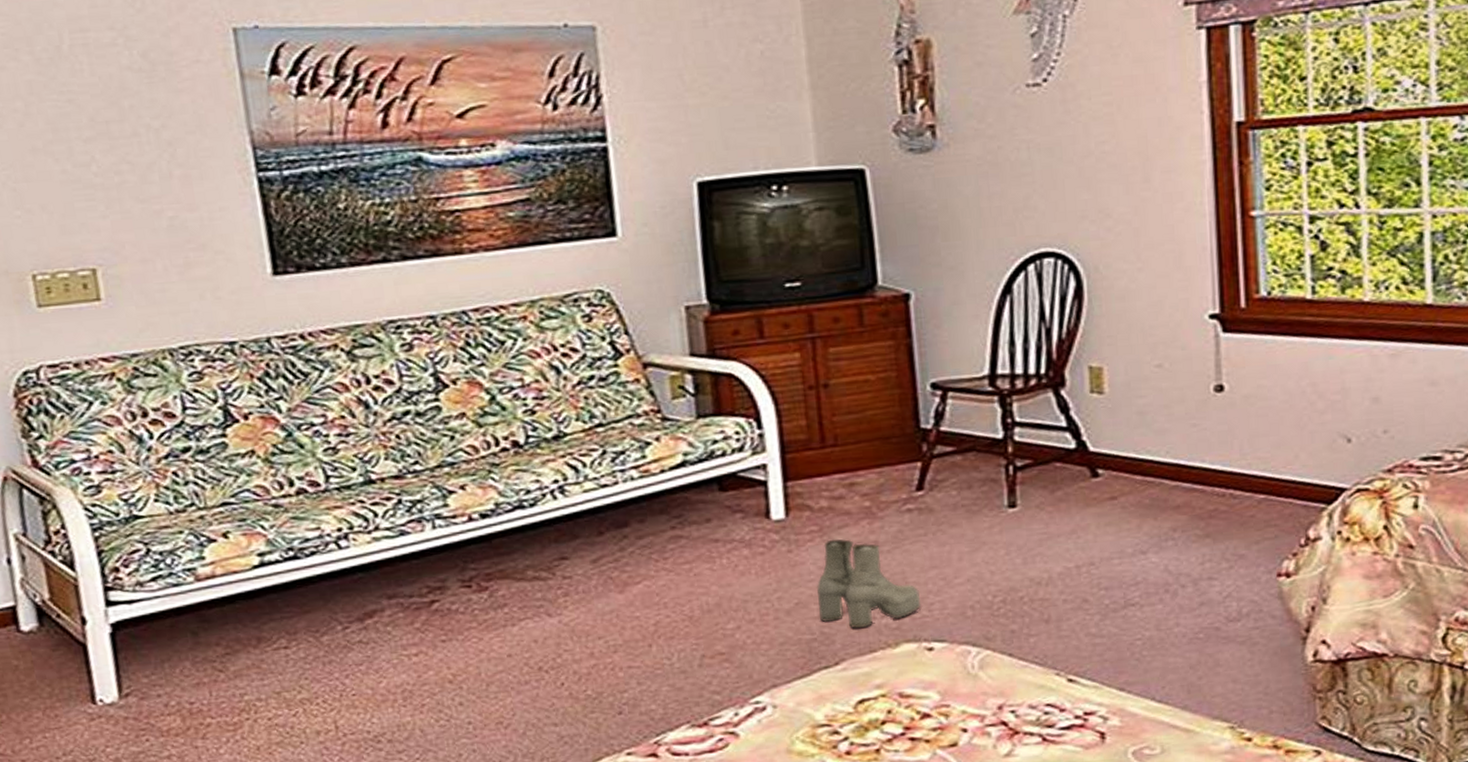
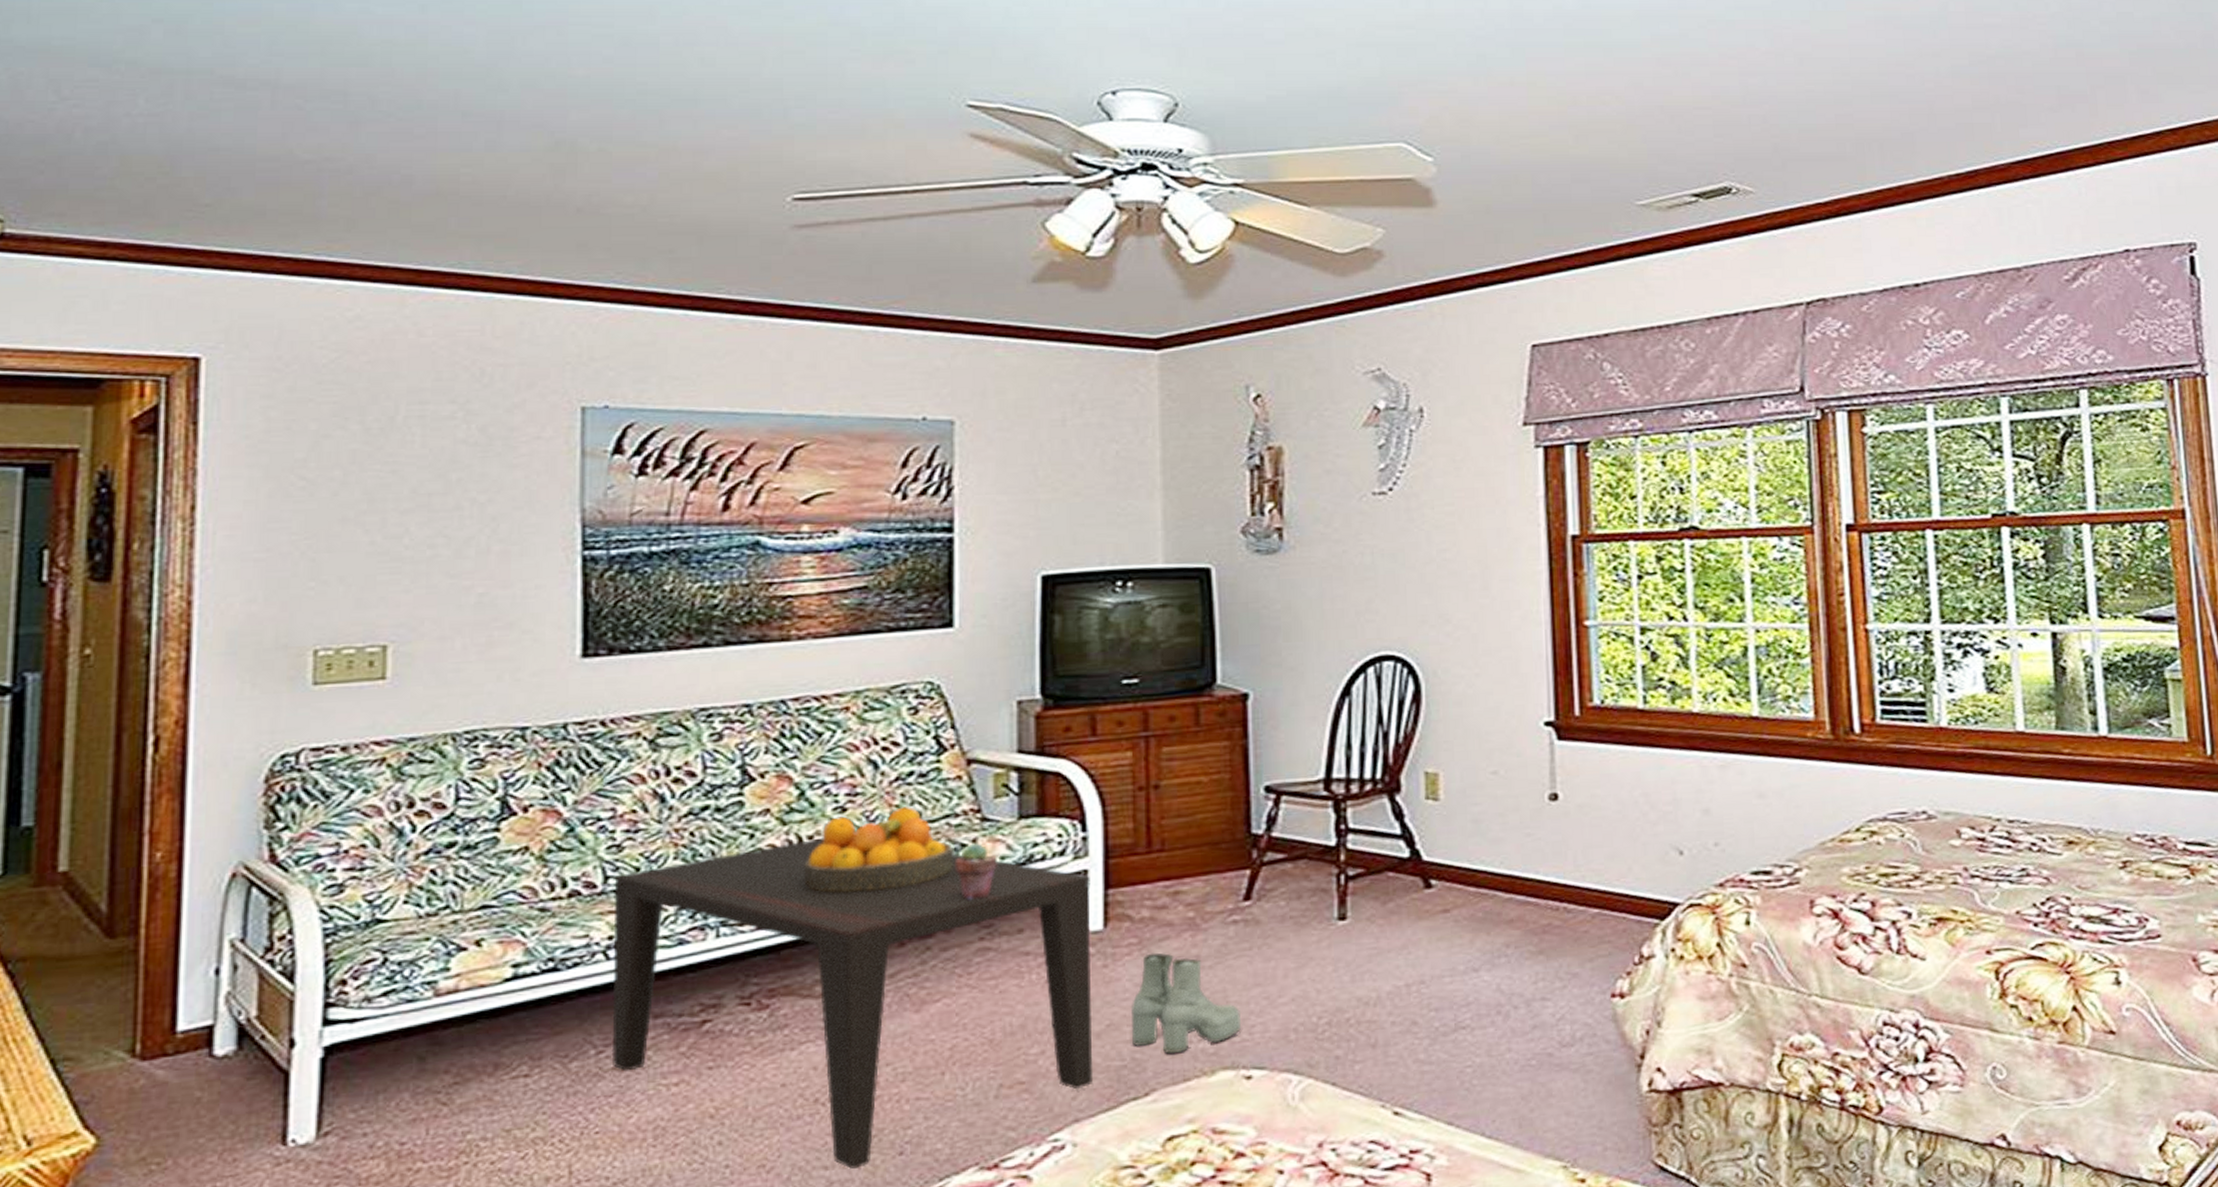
coffee table: none [334,438,786,726] -> present [611,838,1092,1169]
fruit bowl: none [503,407,640,488] -> present [804,805,954,893]
potted succulent: none [642,441,681,493] -> present [956,843,997,900]

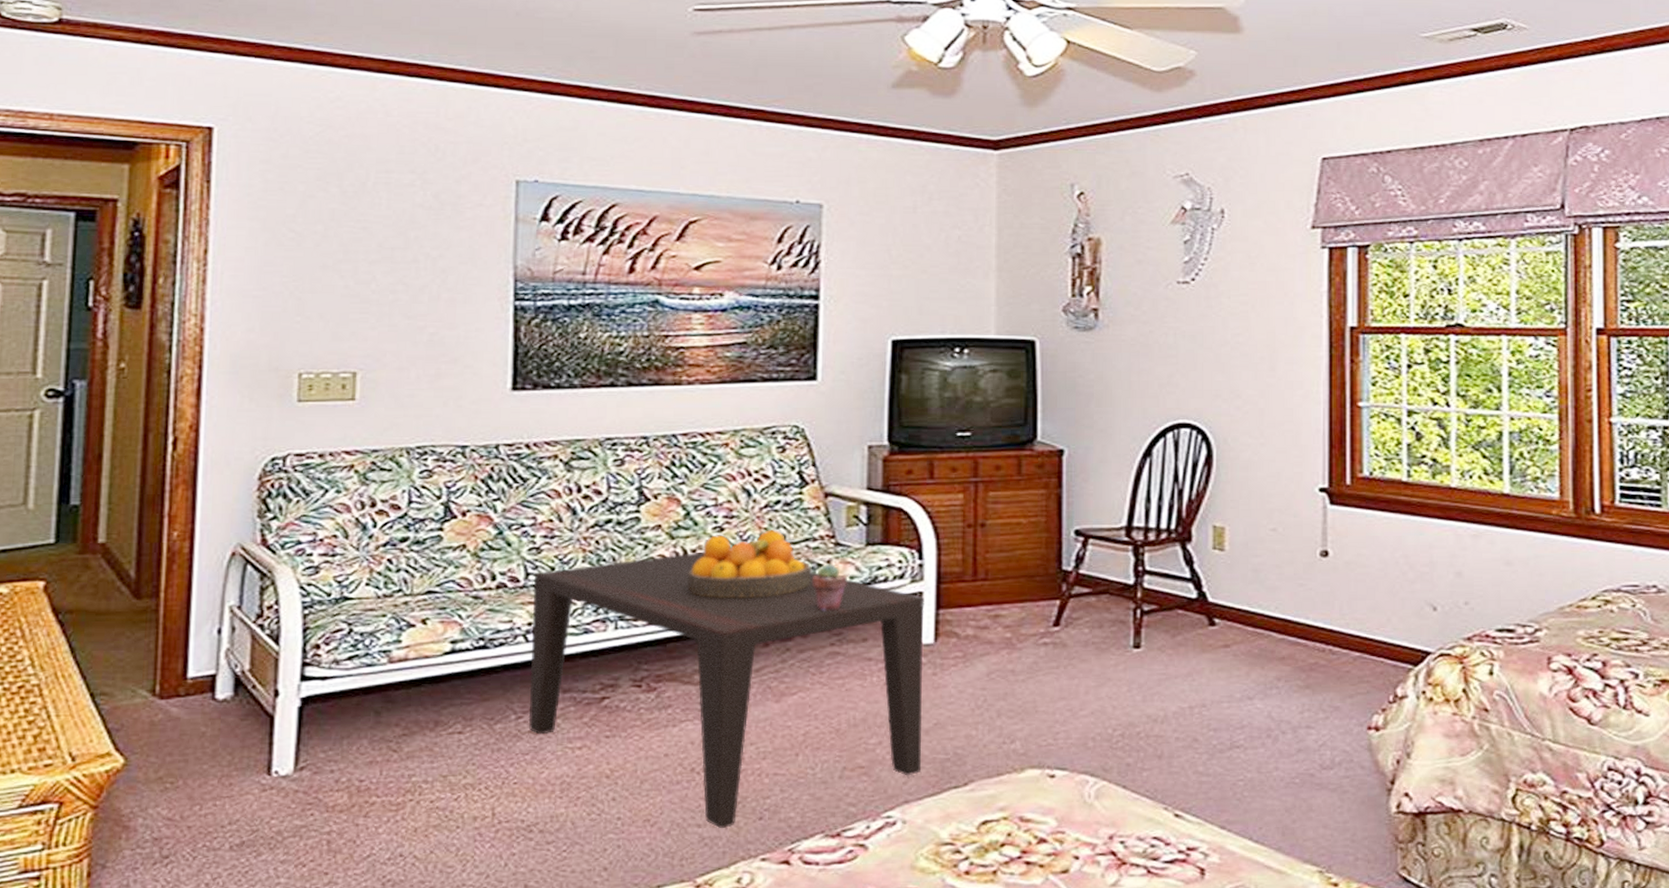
boots: present [1130,952,1242,1054] -> none [954,665,1048,751]

